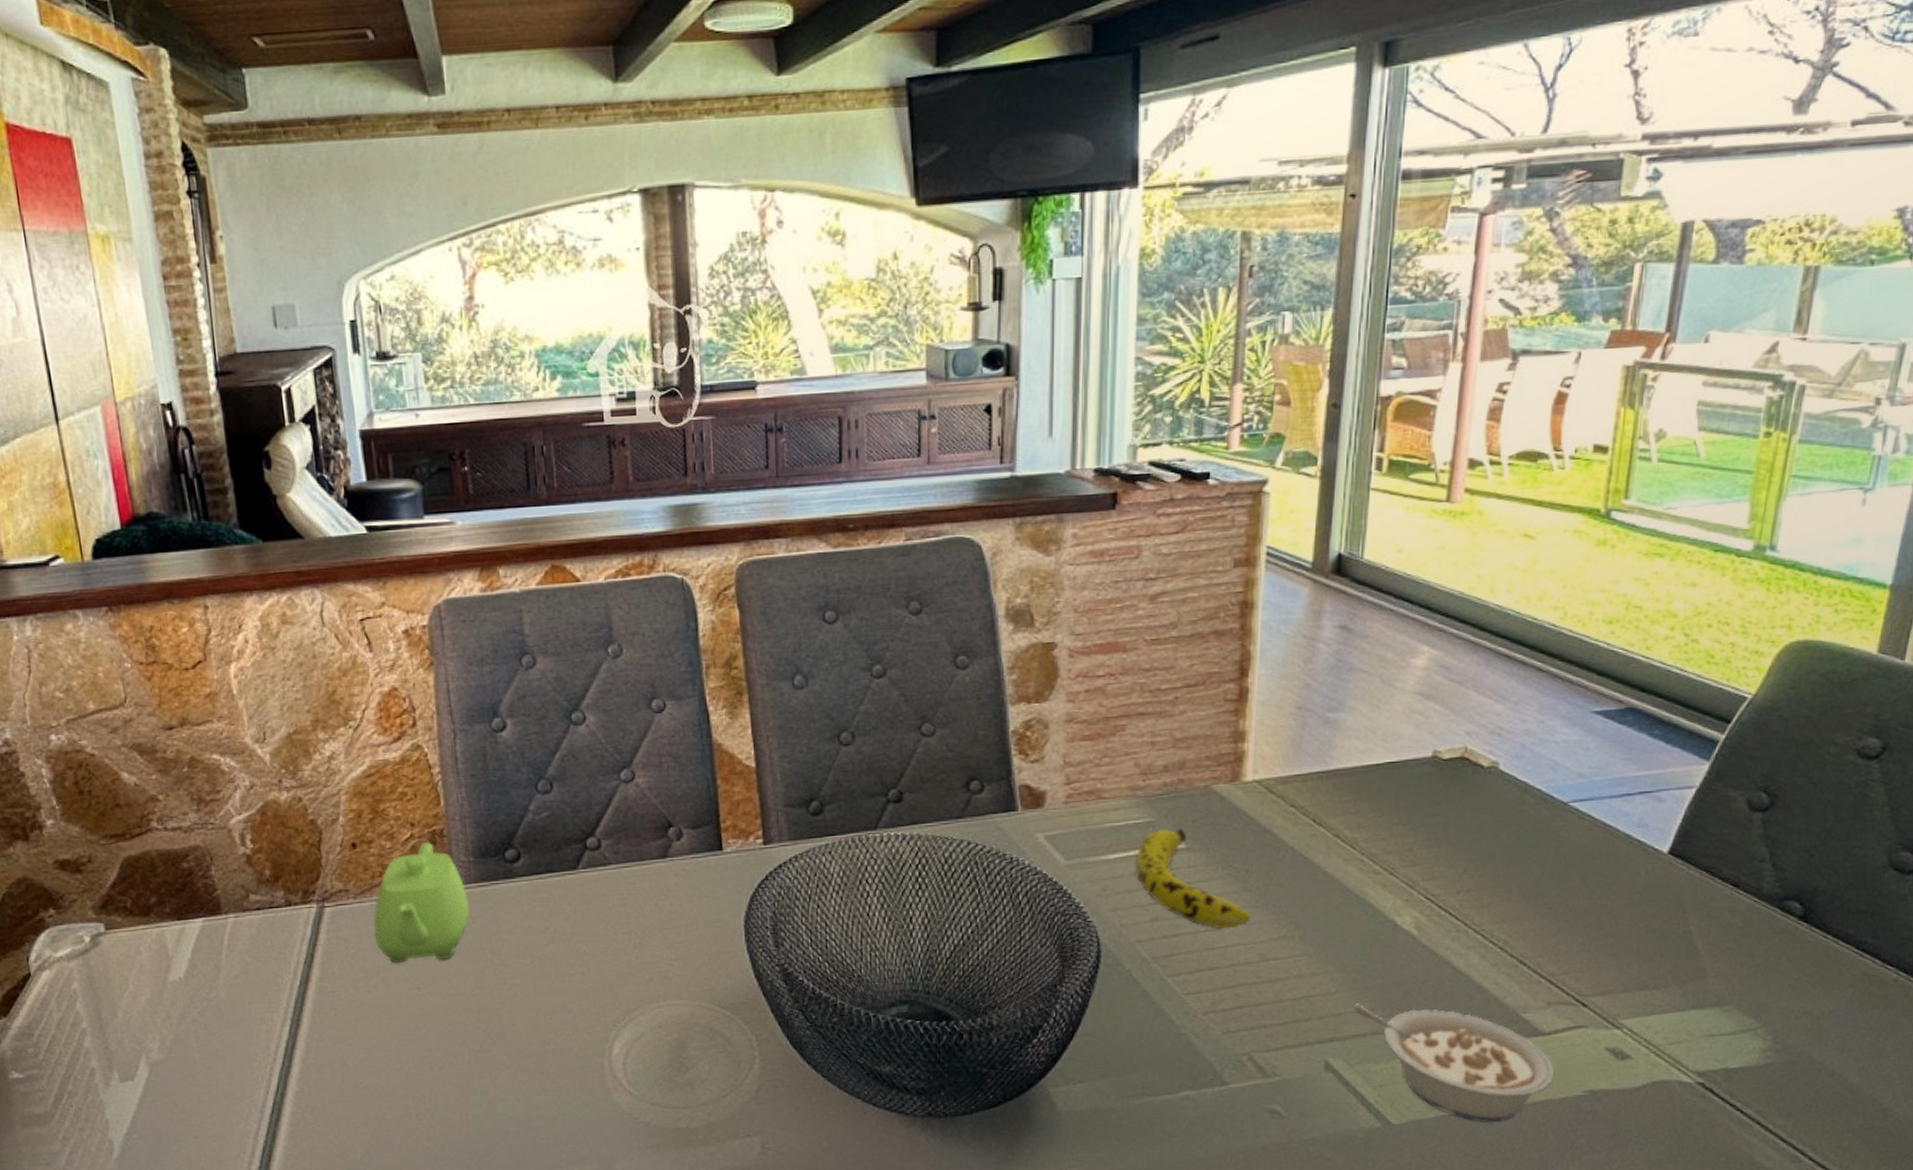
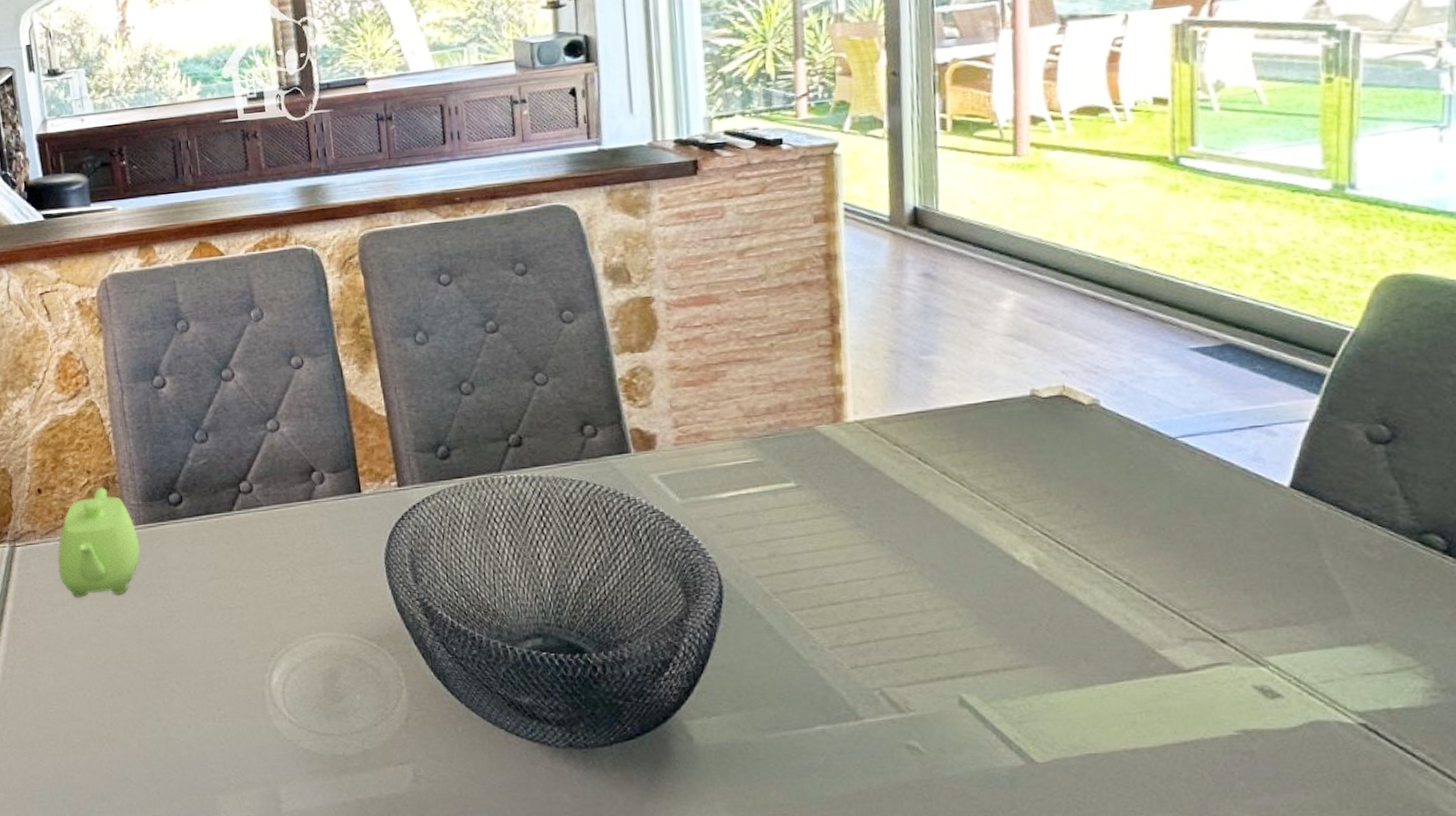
fruit: present [1135,828,1250,930] -> none [748,467,867,565]
legume: present [1354,1003,1555,1122] -> none [982,639,1202,762]

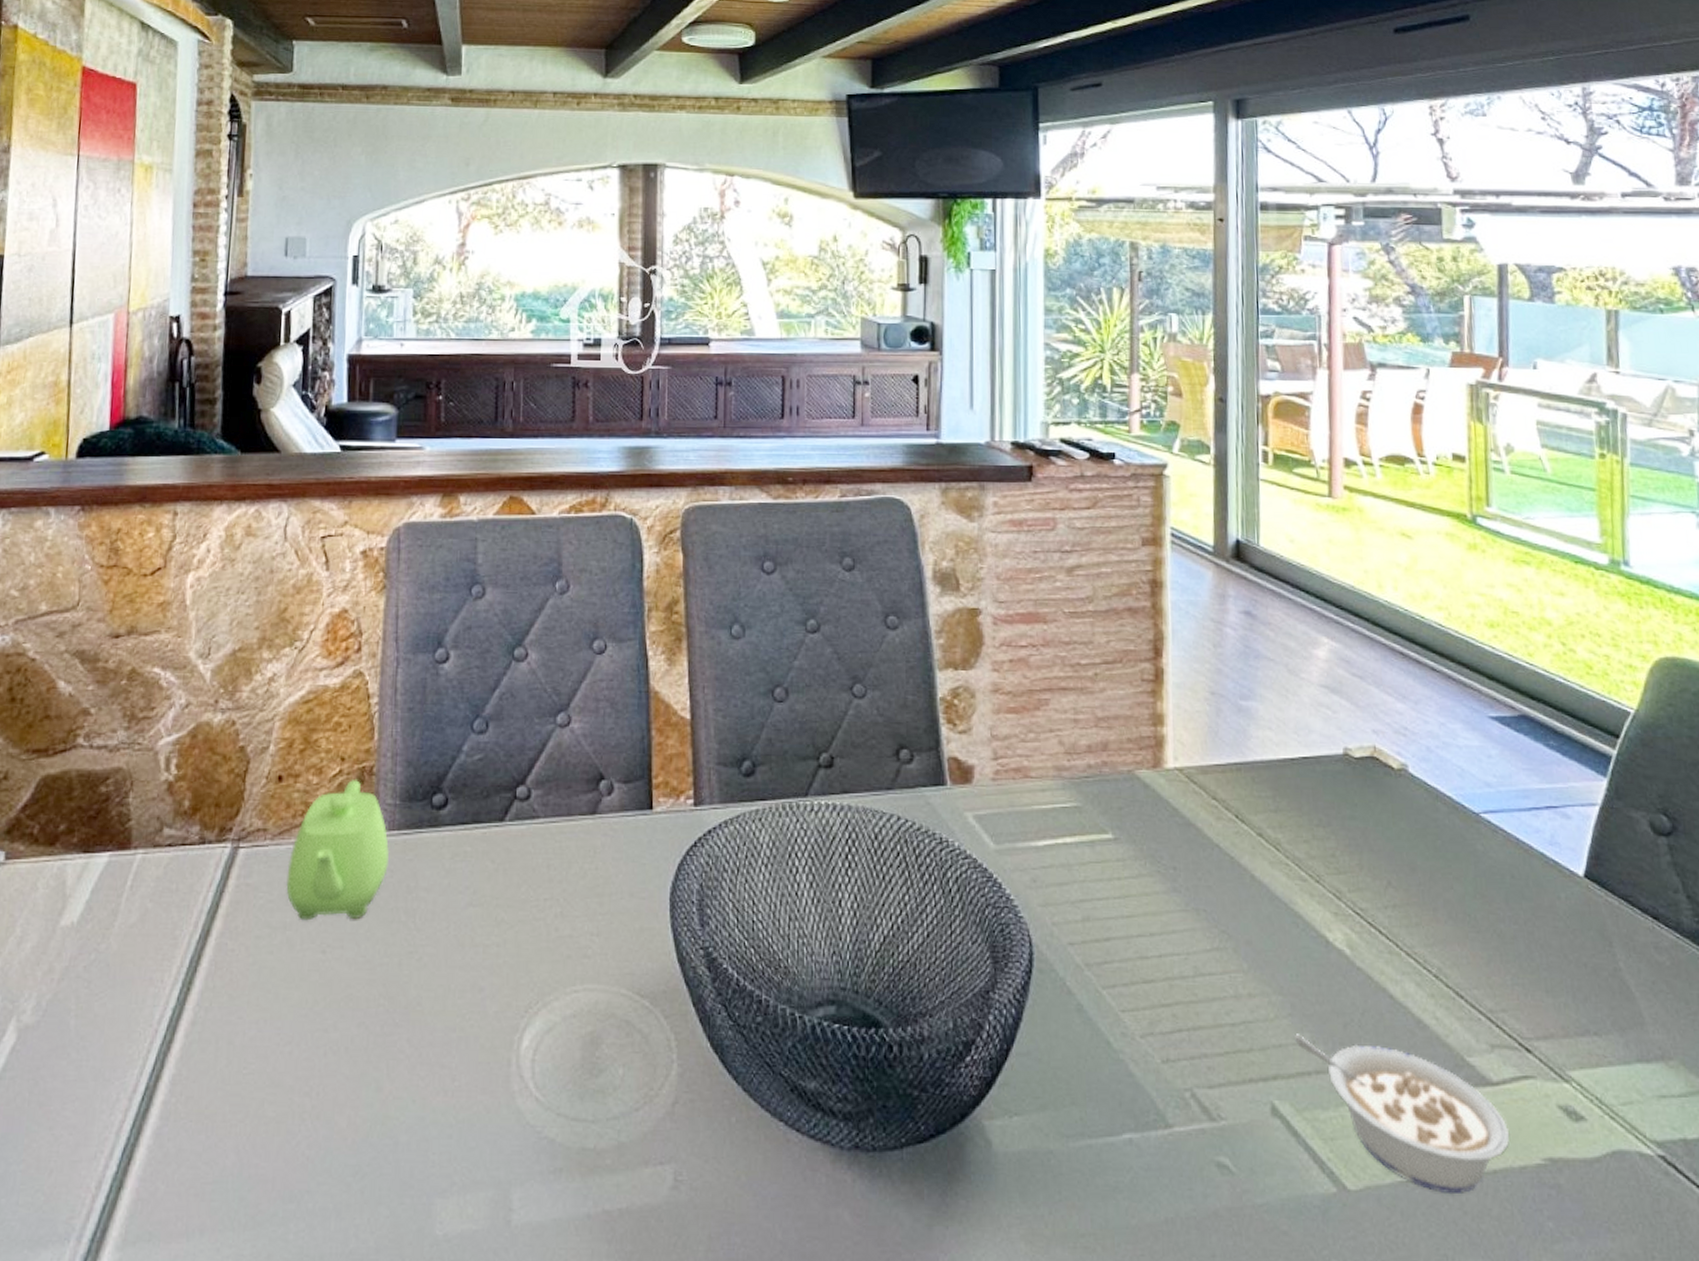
legume: none [982,639,1202,762] -> present [1295,1034,1510,1193]

